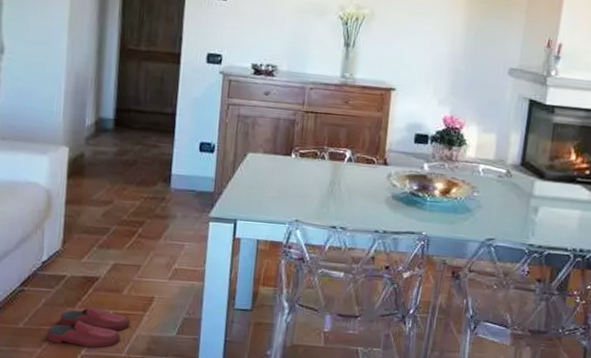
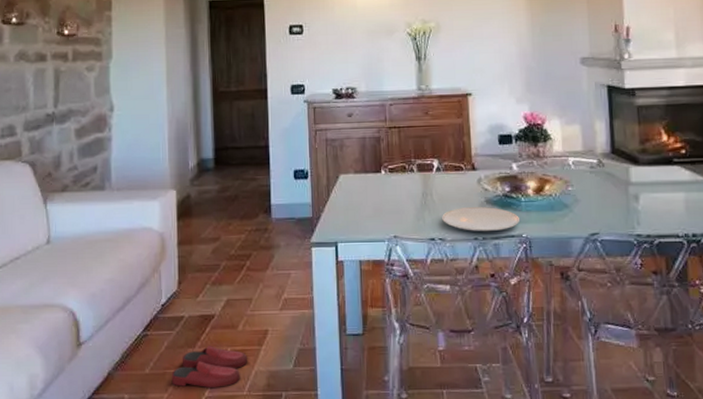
plate: none [346,199,422,227] -> present [442,206,519,232]

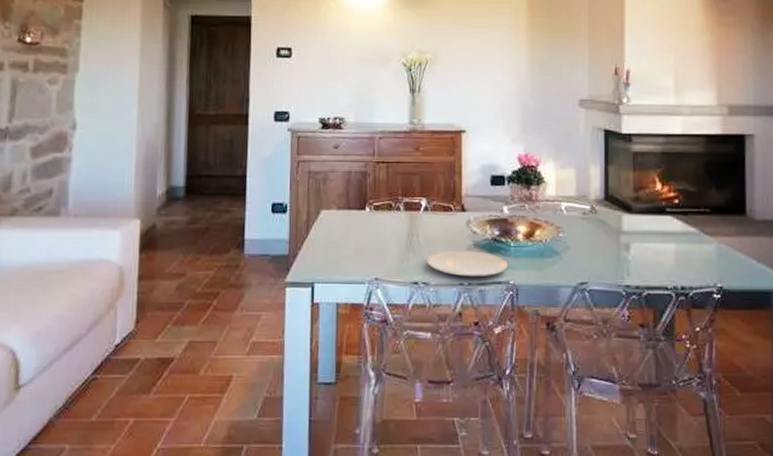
slippers: present [171,345,247,388] -> none [120,391,207,438]

